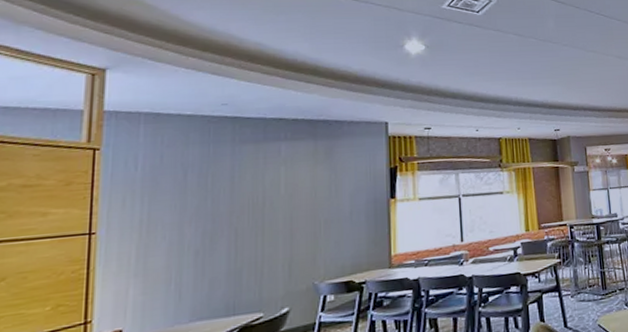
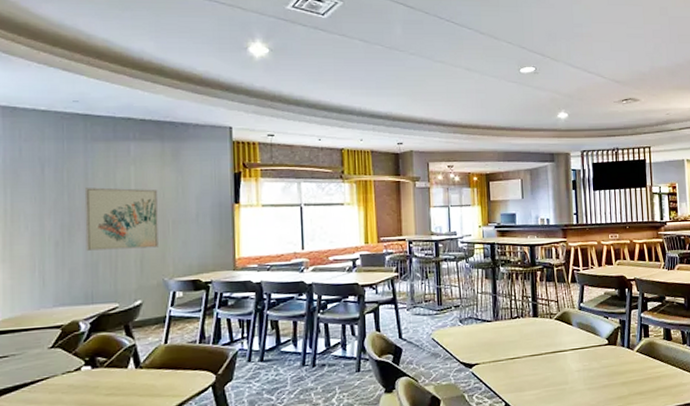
wall art: none [229,189,310,258] -> present [84,187,159,251]

